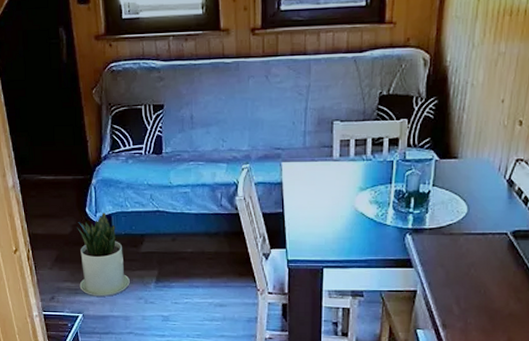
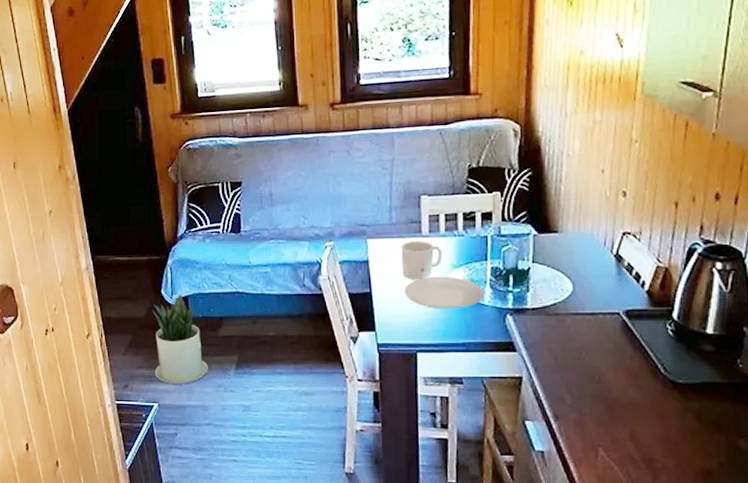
mug: none [312,164,351,202] -> present [401,240,443,280]
plate: none [315,198,388,229] -> present [405,276,485,310]

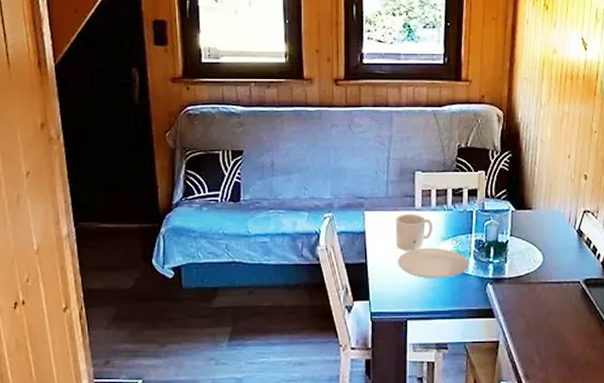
planter: present [152,294,208,384] -> none [140,264,199,359]

